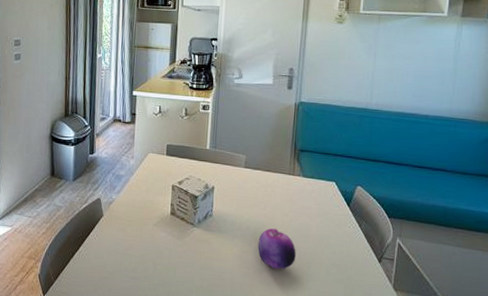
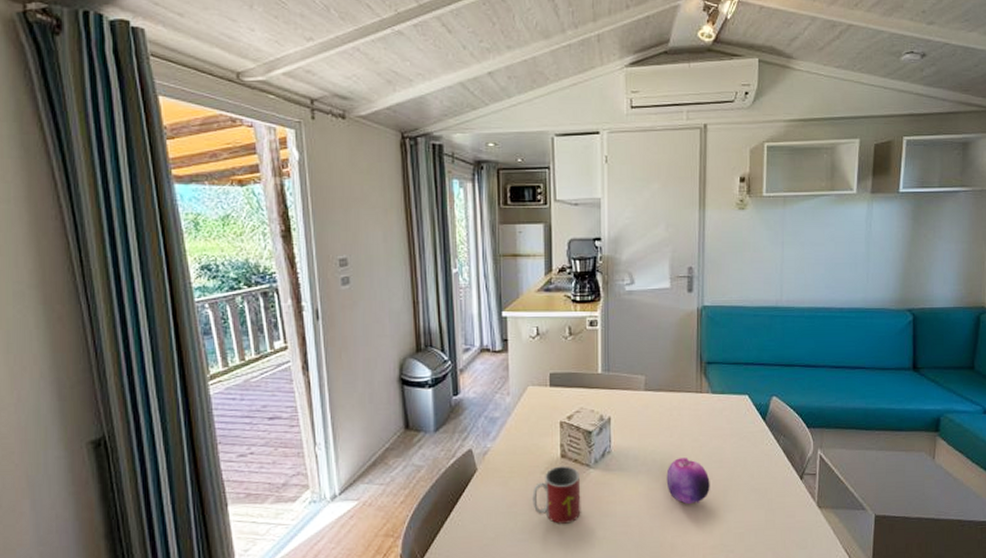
mug: none [145,221,185,270] -> present [532,466,581,524]

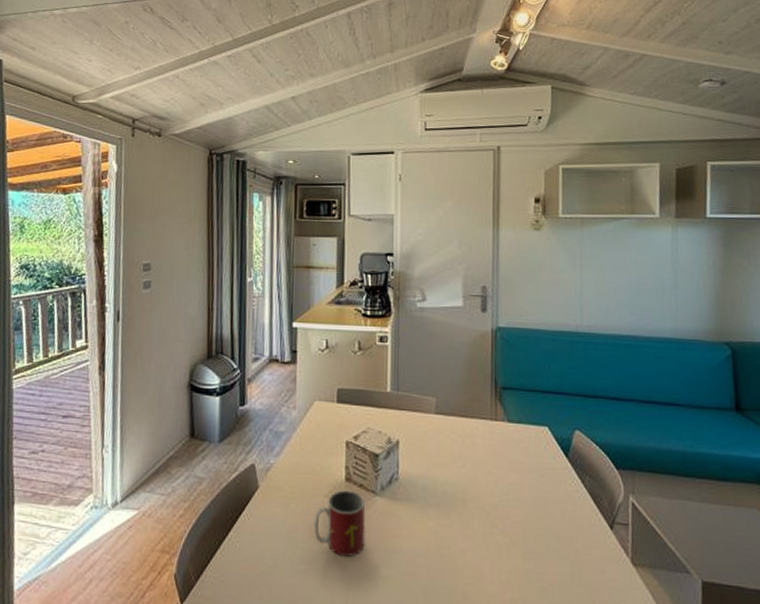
fruit: present [666,458,710,505] -> none [458,492,507,548]

